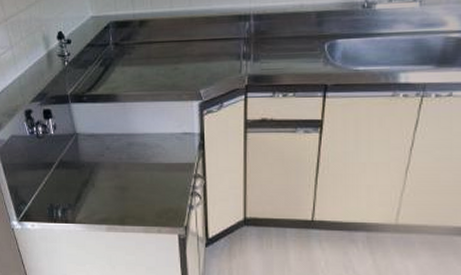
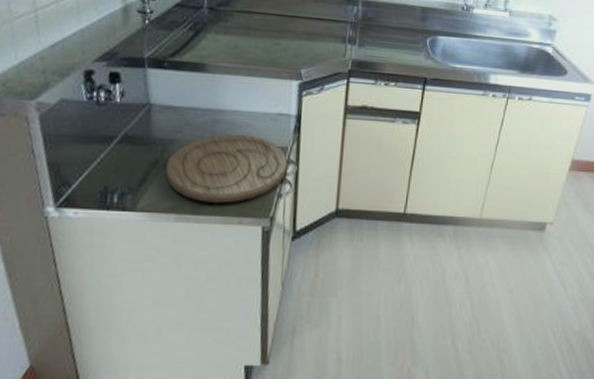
cutting board: none [95,154,195,215] -> present [165,134,288,203]

